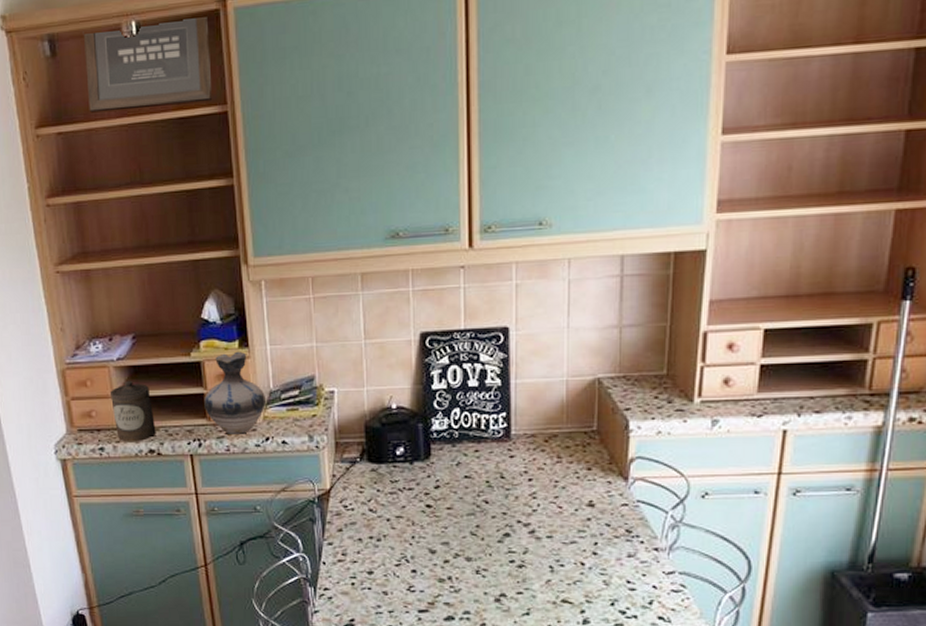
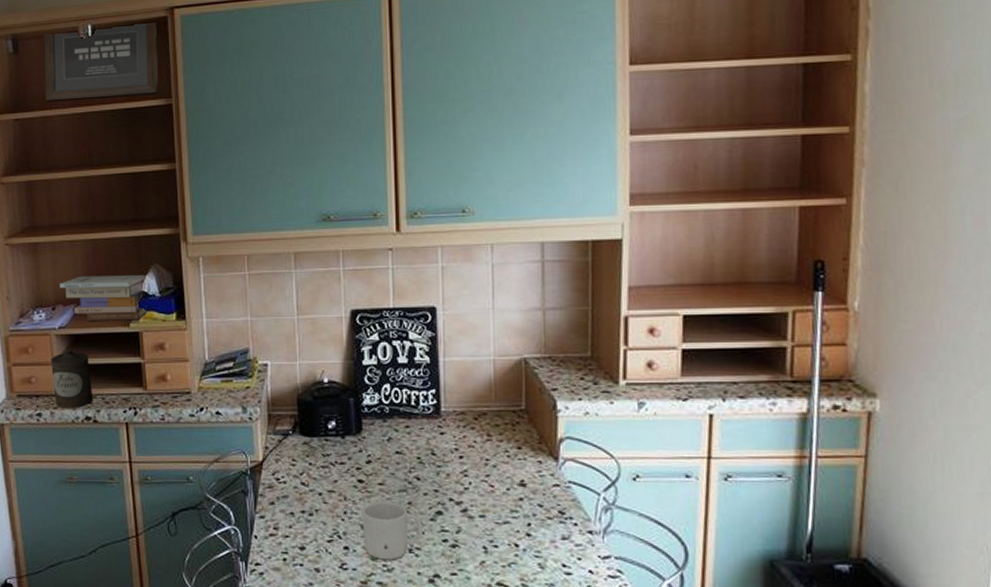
books: none [115,300,208,351] -> present [59,274,147,321]
ceramic jug: present [204,351,267,434] -> none [141,323,202,404]
mug: none [430,525,490,582] -> present [362,501,423,560]

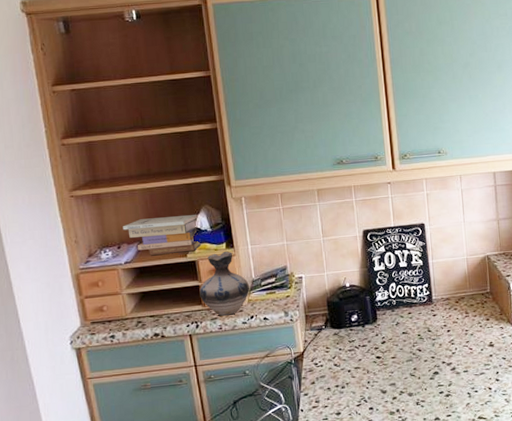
picture frame: present [43,23,159,103] -> none [92,9,199,75]
canister: present [50,348,93,409] -> none [119,279,160,330]
ceramic jug: none [141,323,202,404] -> present [199,251,250,316]
mug: present [362,501,423,560] -> none [381,369,426,414]

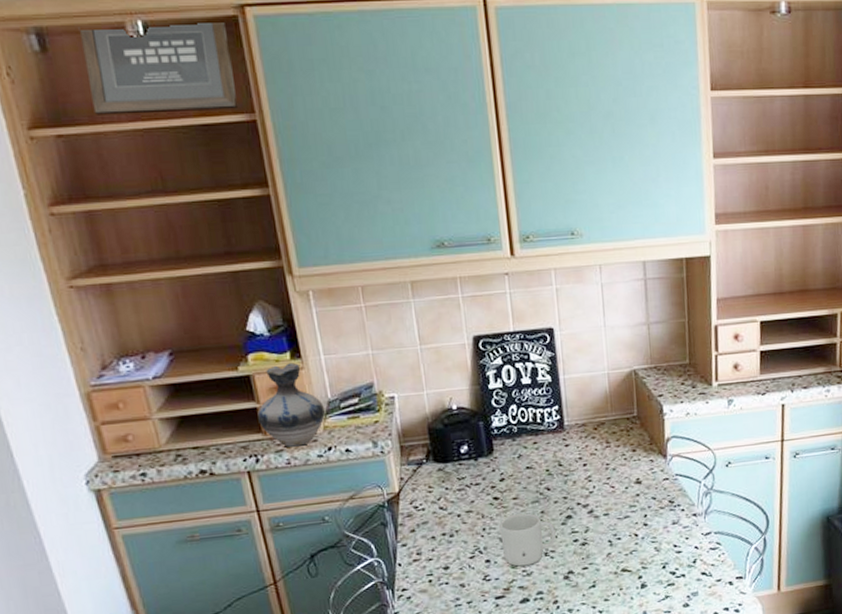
picture frame: none [92,9,199,75] -> present [78,23,239,115]
books: present [123,214,201,255] -> none [146,312,256,368]
mug: none [381,369,426,414] -> present [499,513,556,567]

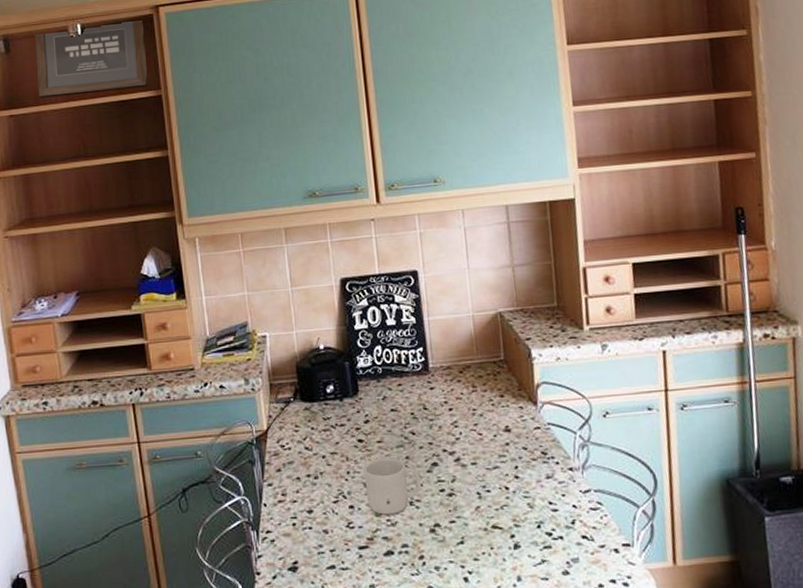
ceramic jug: present [257,362,326,447] -> none [145,302,204,382]

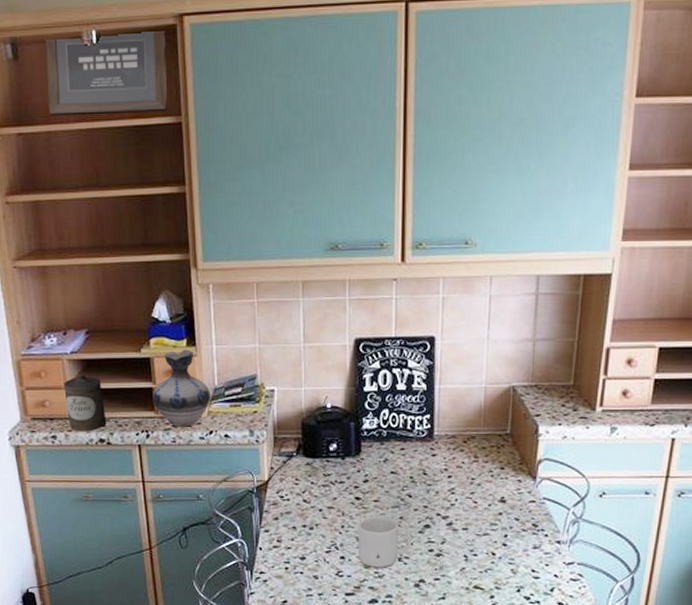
canister: none [54,334,99,396] -> present [63,372,107,432]
ceramic jug: none [145,302,204,382] -> present [153,349,212,427]

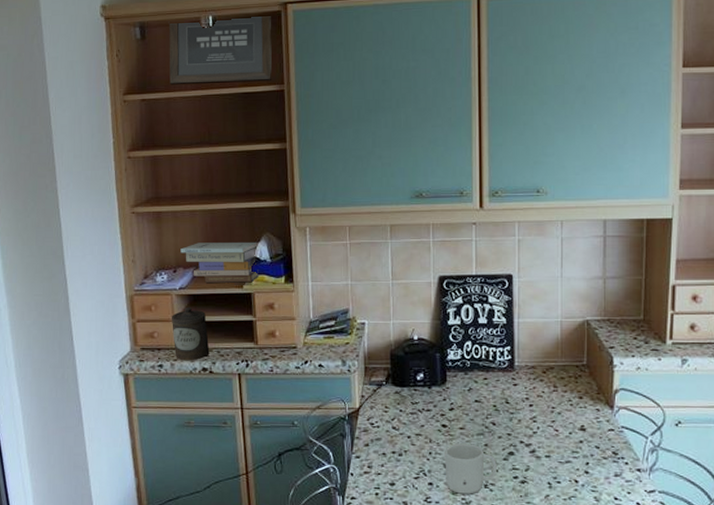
books: none [70,300,157,346] -> present [180,241,259,283]
ceramic jug: present [153,349,212,427] -> none [253,286,307,357]

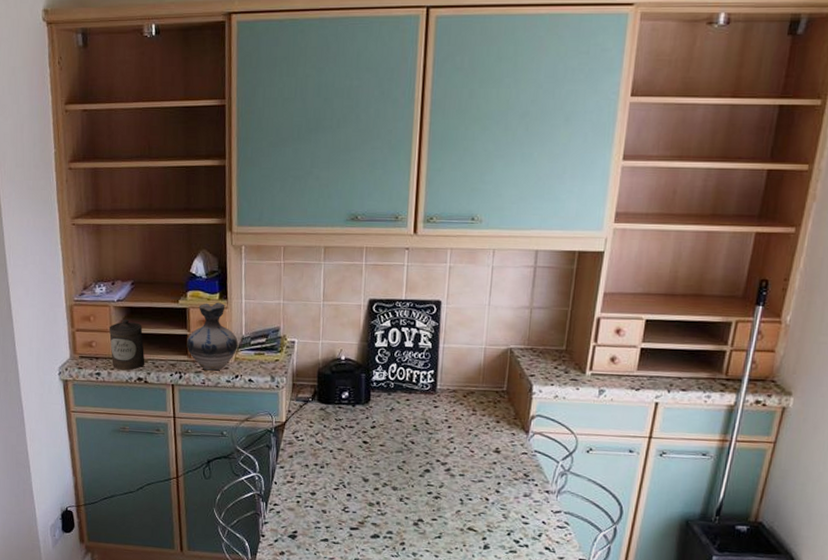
picture frame: present [168,16,273,85] -> none [110,27,215,96]
books: present [180,241,259,283] -> none [119,256,195,298]
ceramic jug: none [253,286,307,357] -> present [187,302,239,371]
mug: present [445,443,497,494] -> none [363,459,413,507]

